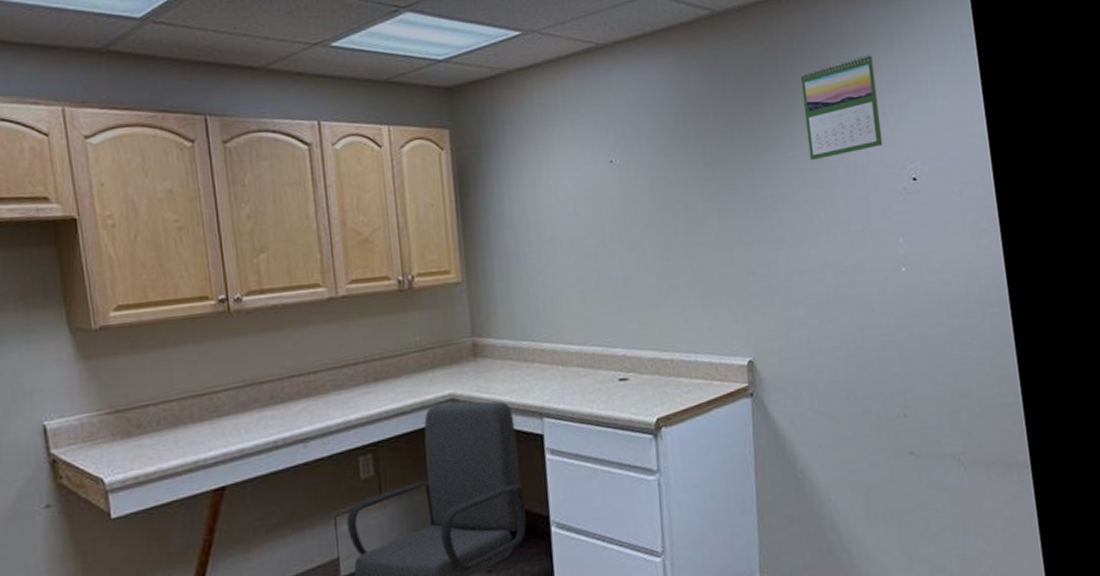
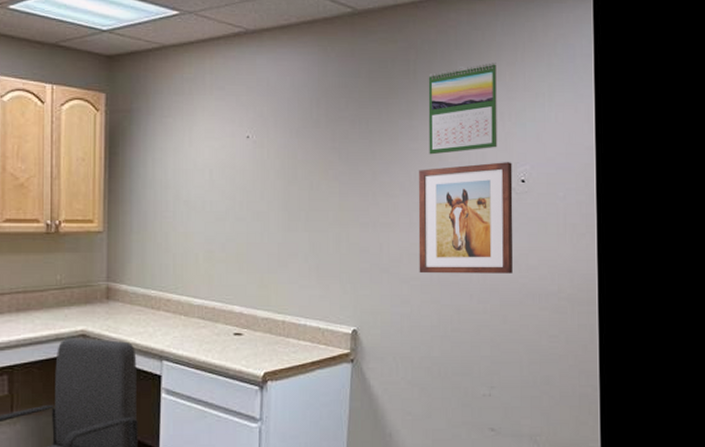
wall art: none [801,160,915,291] -> present [418,162,513,274]

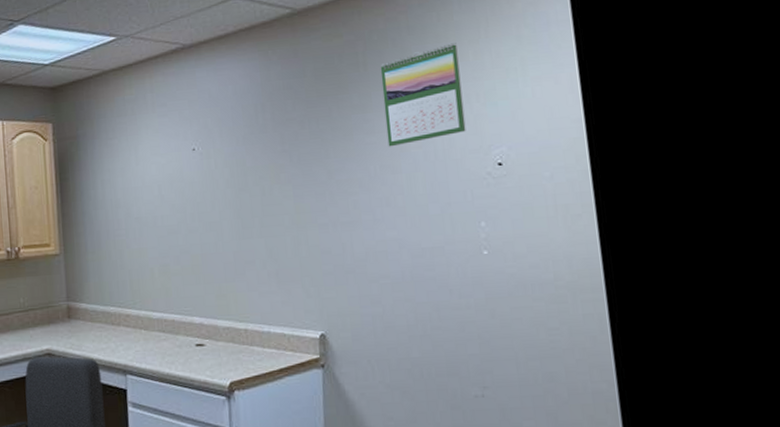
wall art: present [418,162,513,274] -> none [379,145,497,271]

